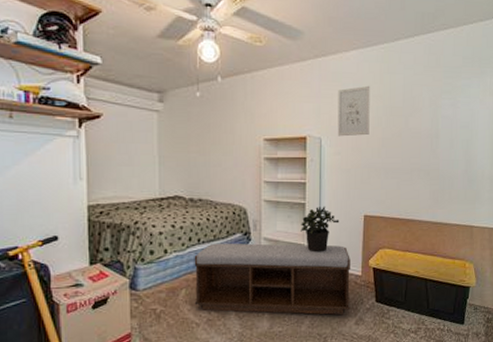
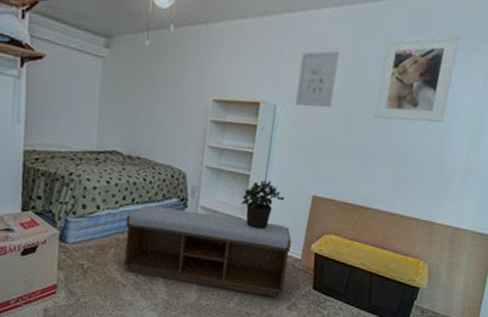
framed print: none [407,64,468,140] -> present [373,36,460,123]

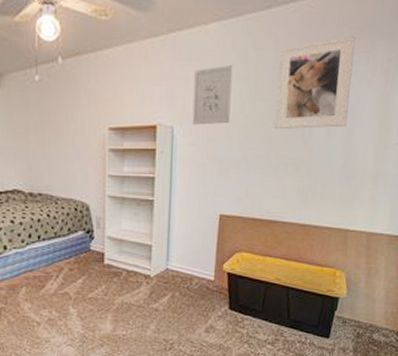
bench: present [122,205,292,297] -> none [34,240,202,321]
potted plant: present [241,179,285,230] -> none [148,203,192,254]

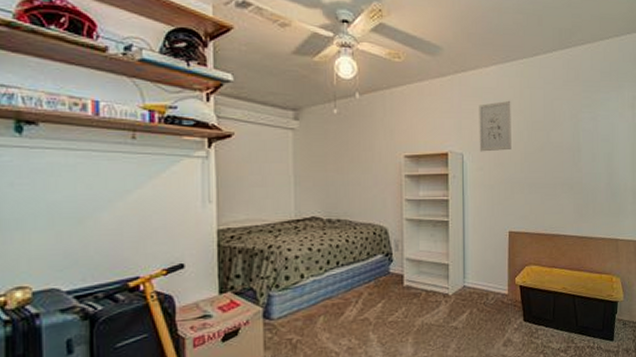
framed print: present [274,36,356,129] -> none [548,79,608,153]

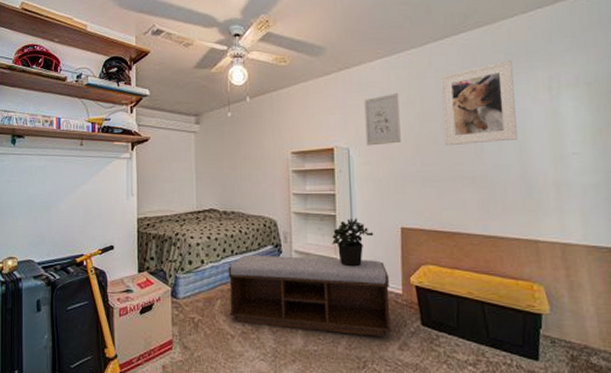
bench: none [332,263,498,338] -> present [228,254,392,337]
potted plant: none [444,223,484,272] -> present [332,217,374,267]
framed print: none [548,79,608,153] -> present [441,61,519,145]

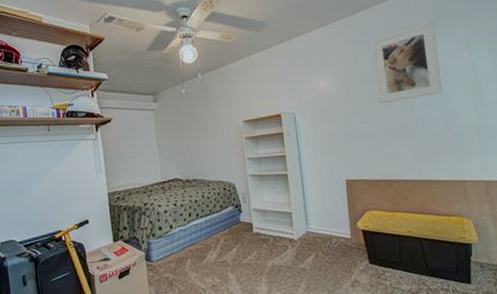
bench: present [228,254,392,337] -> none [195,210,345,278]
potted plant: present [332,217,374,267] -> none [285,174,322,219]
wall art: present [364,92,401,146] -> none [305,59,341,110]

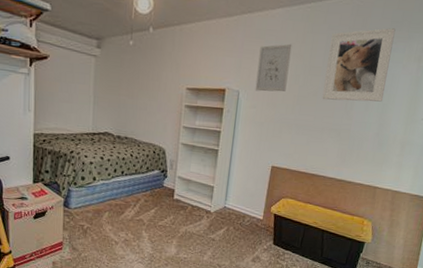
wall art: none [305,59,341,110] -> present [255,43,292,92]

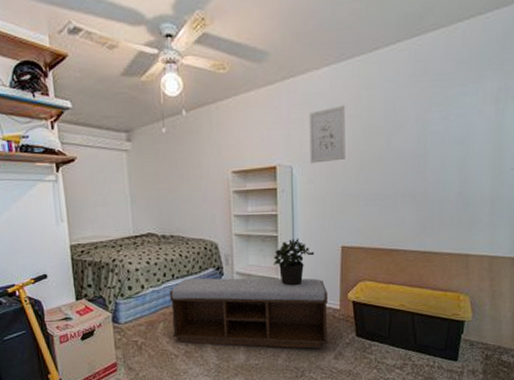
bench: none [115,176,254,251] -> present [169,278,329,349]
potted plant: none [211,153,248,195] -> present [273,237,315,286]
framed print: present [322,28,396,102] -> none [389,69,463,162]

